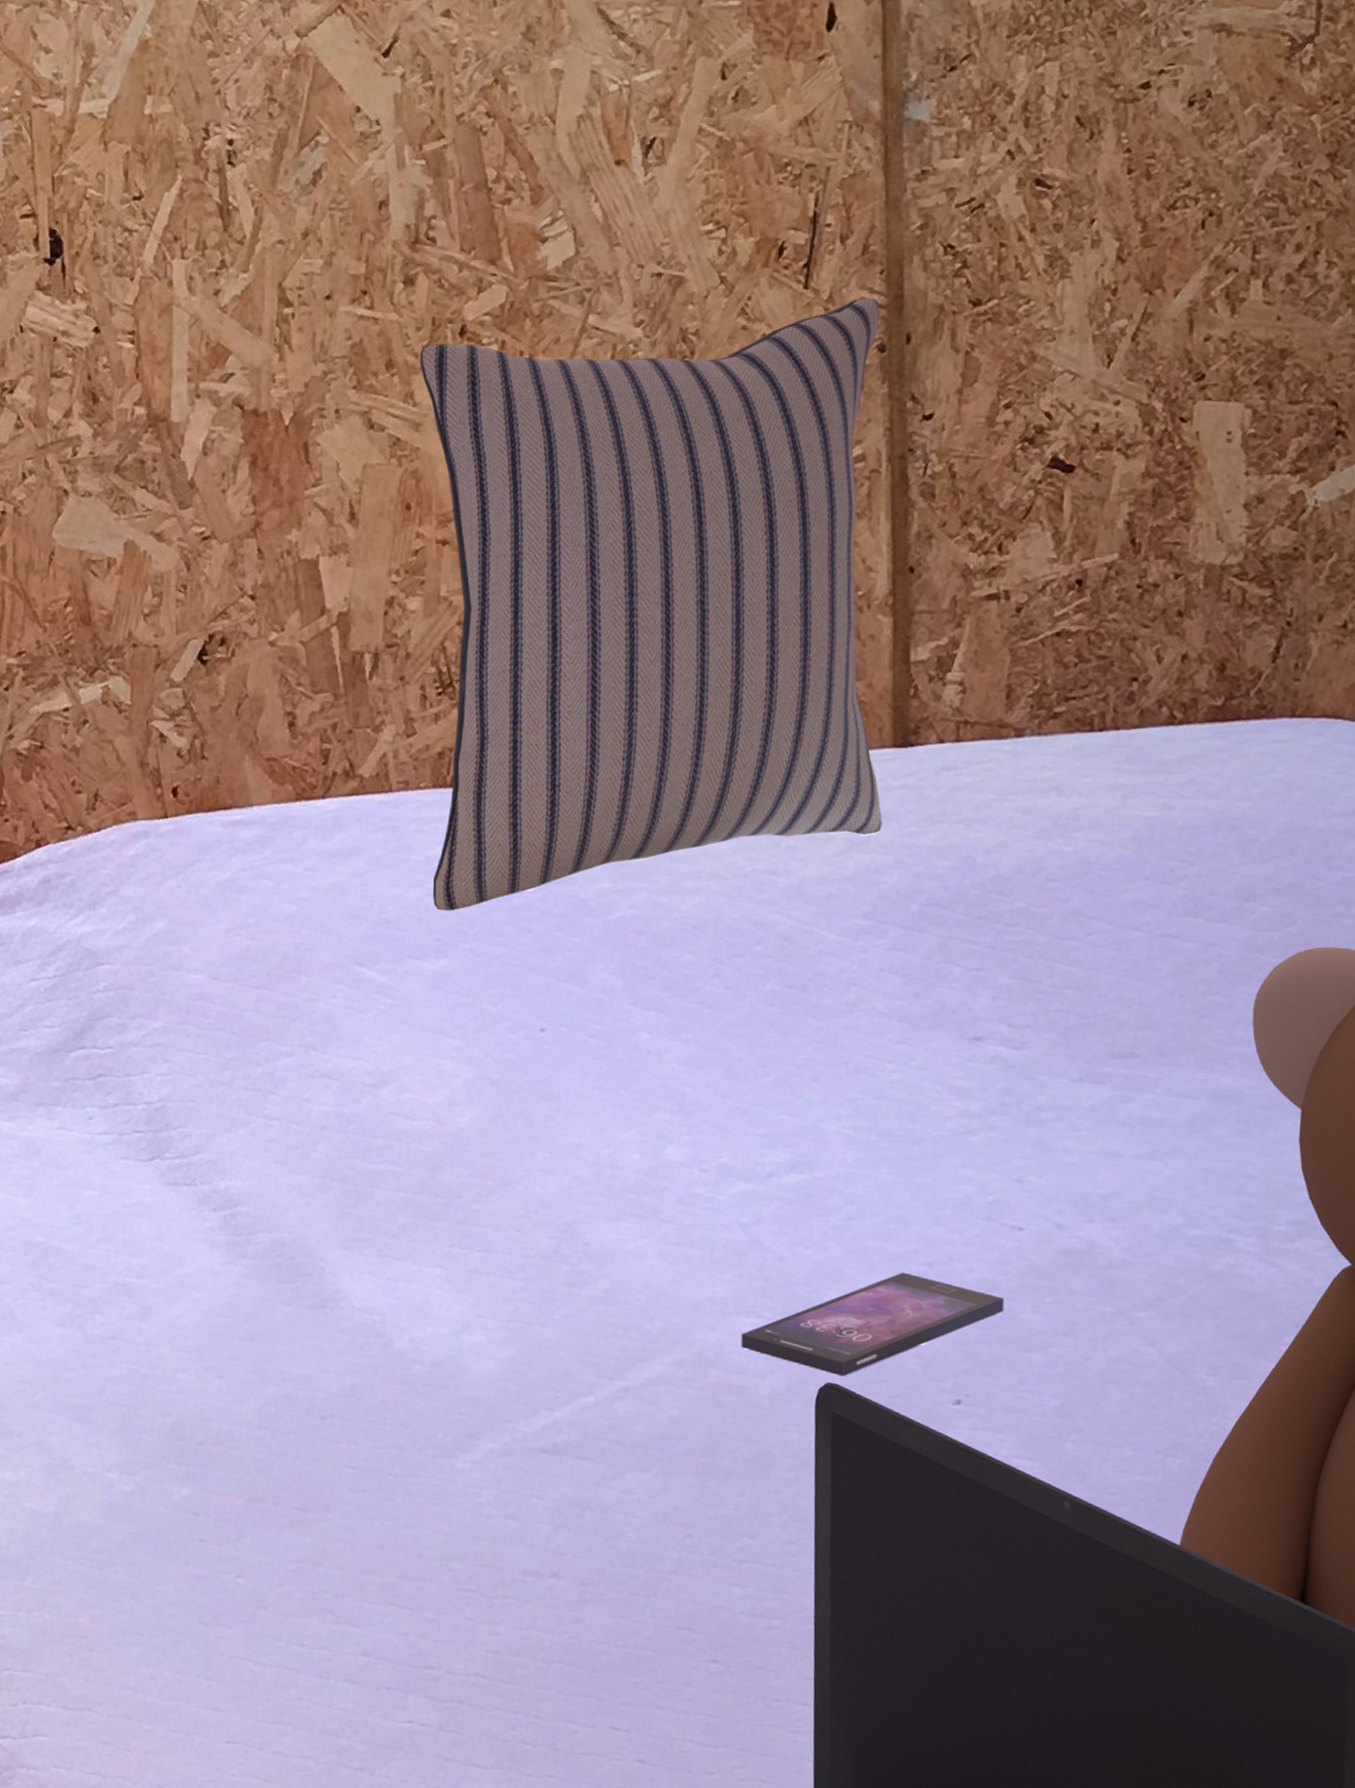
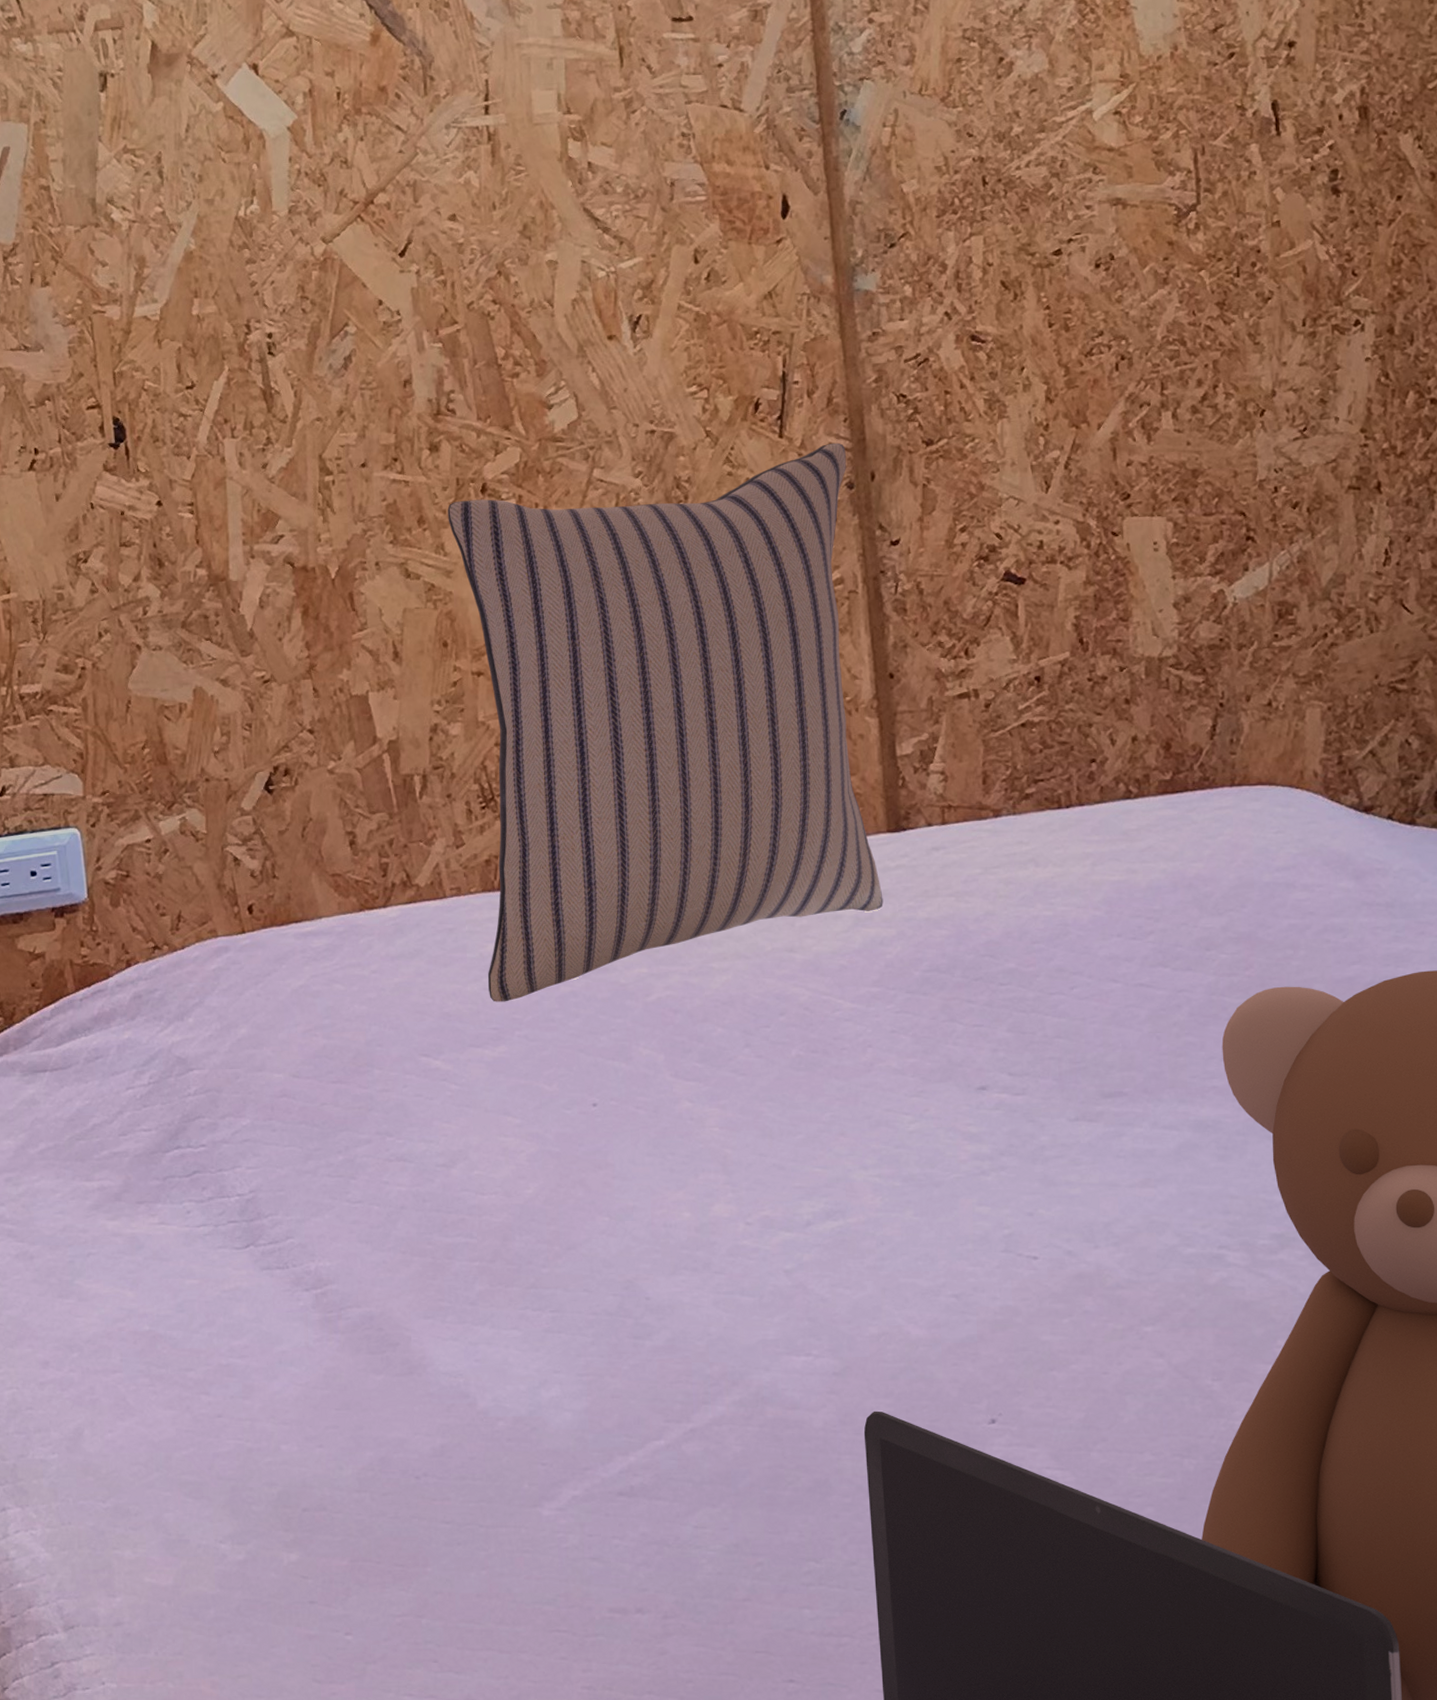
smartphone: present [741,1272,1005,1377] -> none [793,1305,1027,1405]

